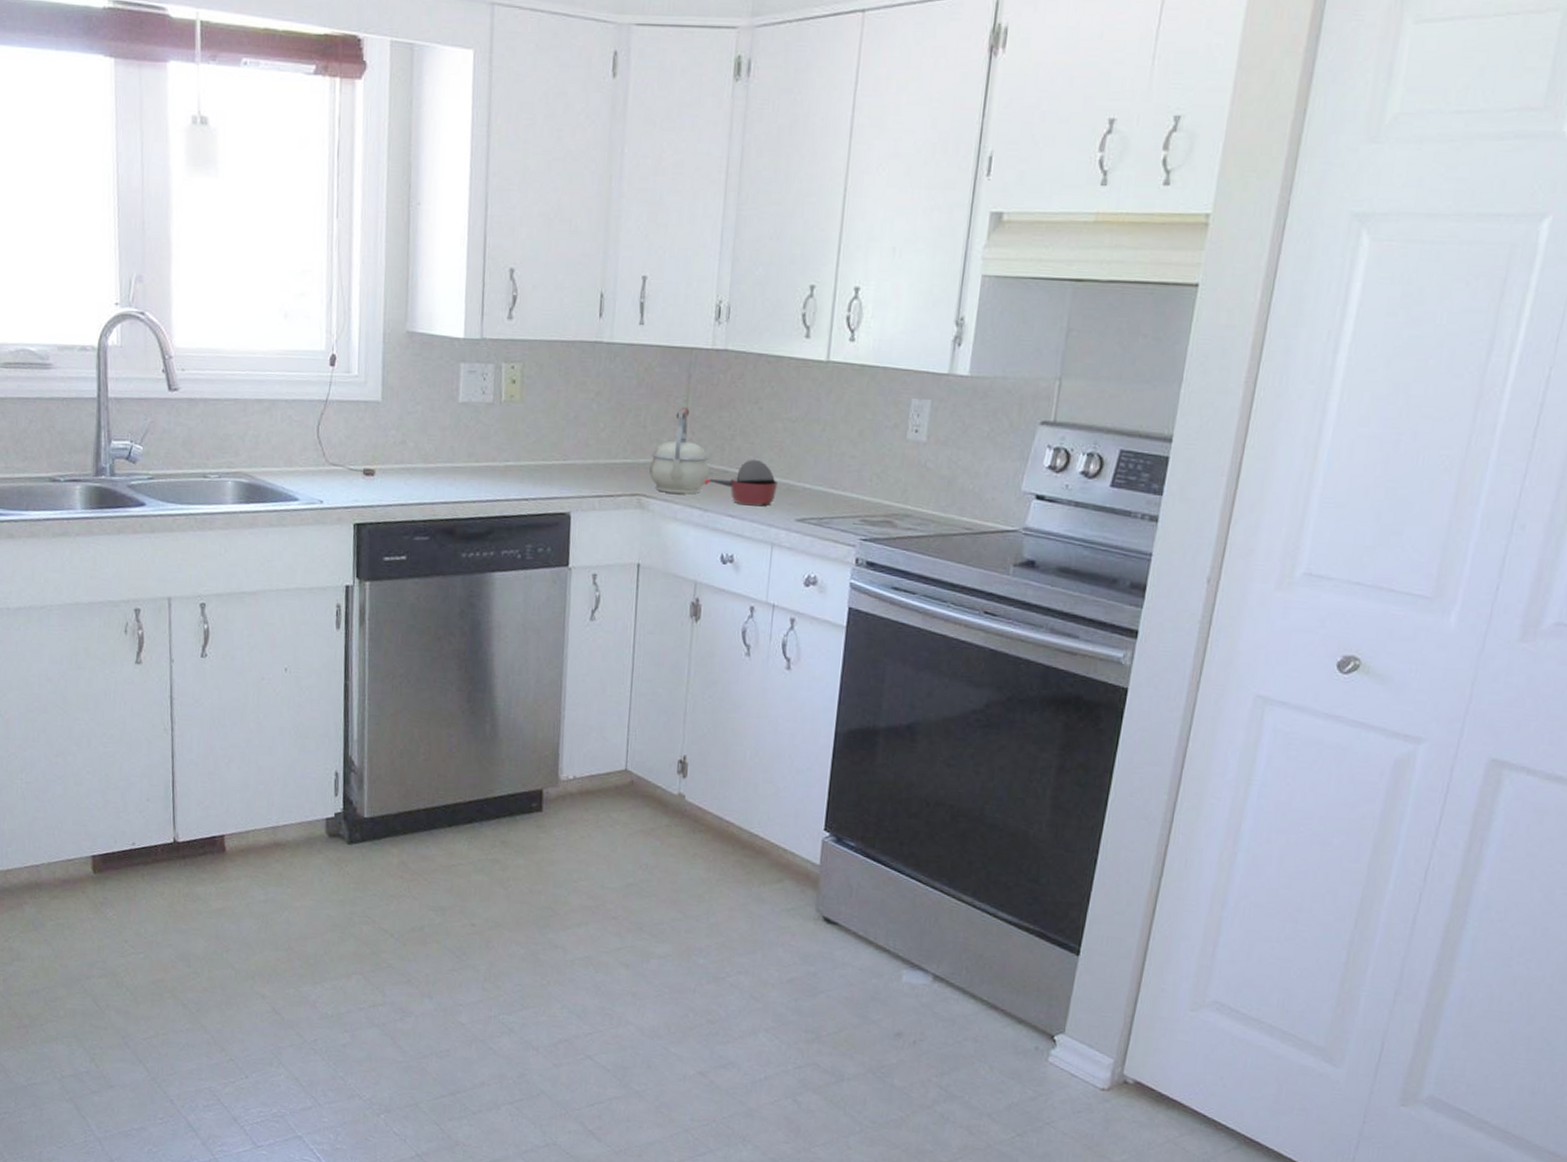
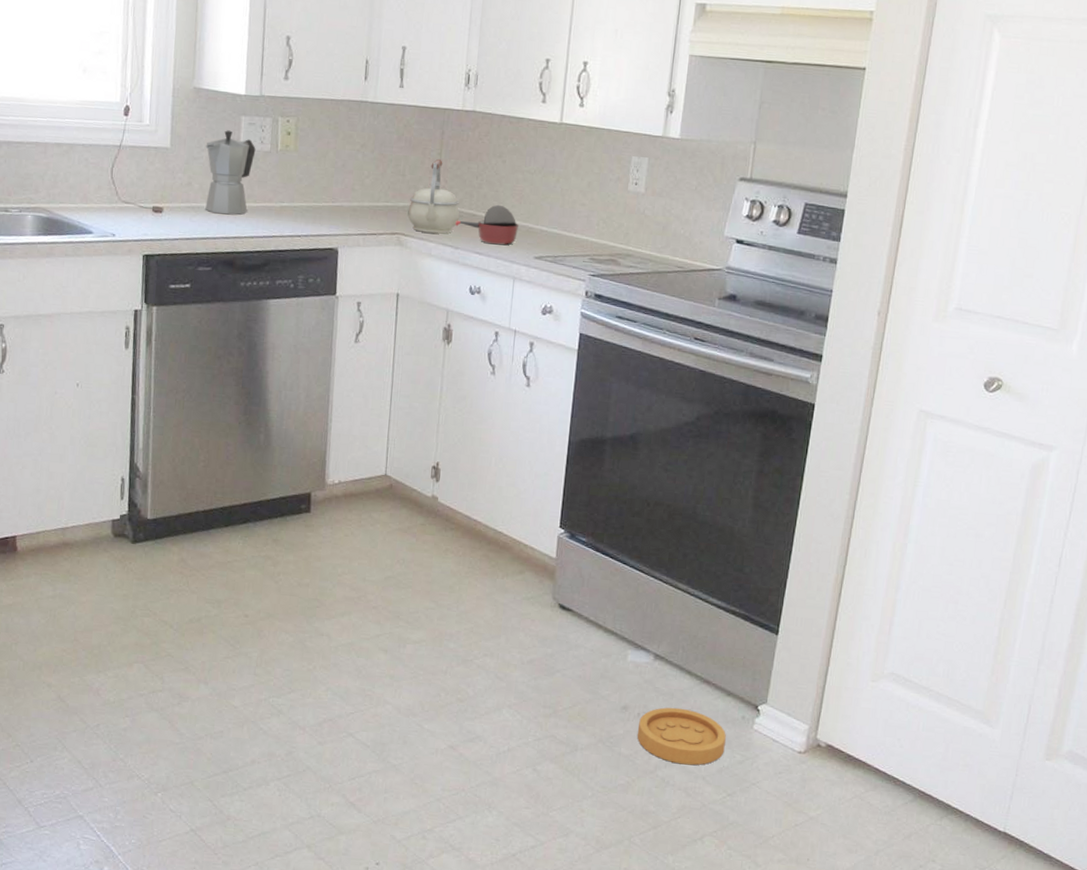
moka pot: none [420,379,477,477] -> present [205,130,256,215]
pet bowl: none [912,1035,1016,1101] -> present [637,707,726,766]

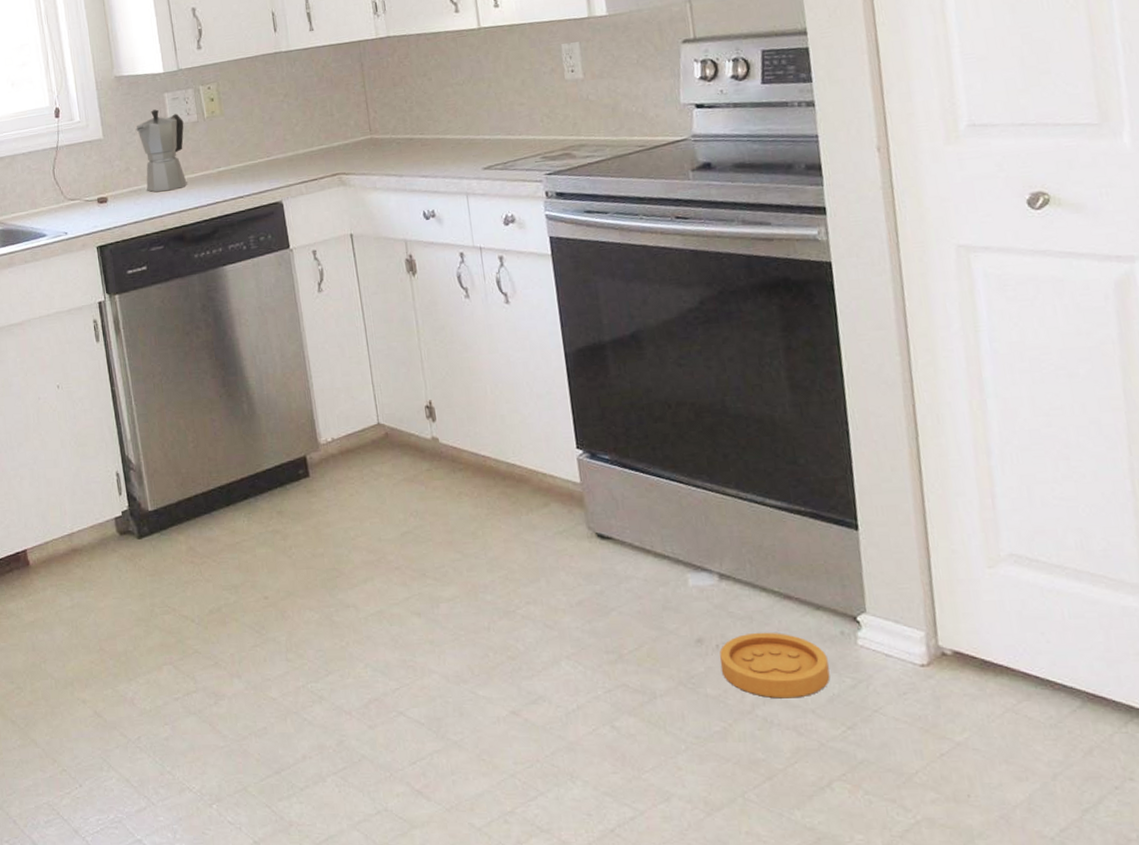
kettle: present [407,159,460,234] -> none [342,92,397,168]
saucepan: present [455,204,519,246] -> none [394,123,460,165]

